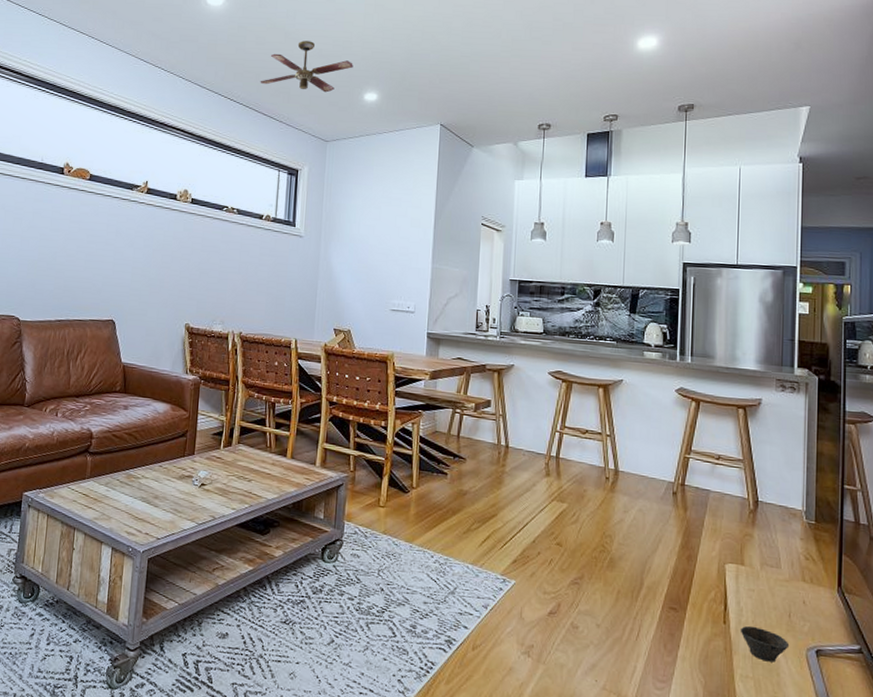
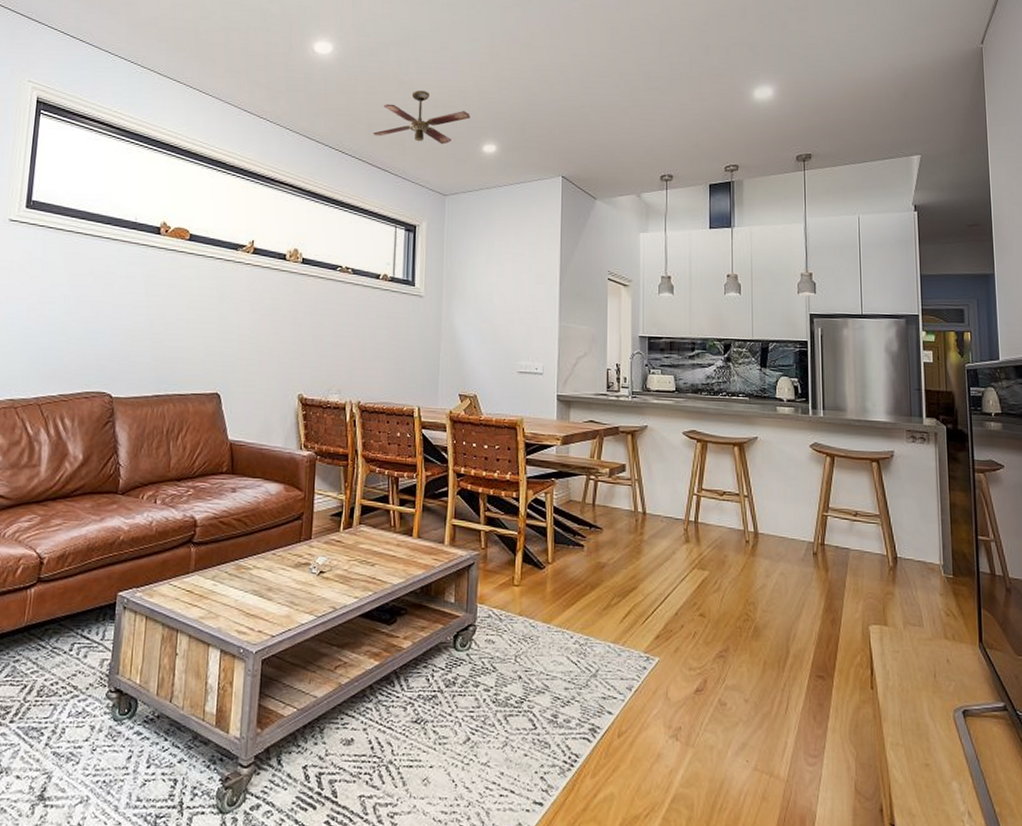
cup: present [740,625,790,662] -> none [887,689,937,727]

